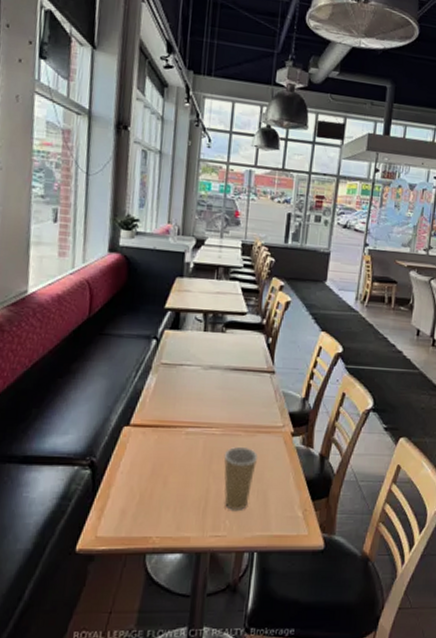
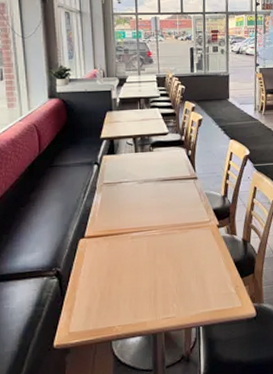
paper cup: present [223,446,257,512] -> none [164,241,192,296]

